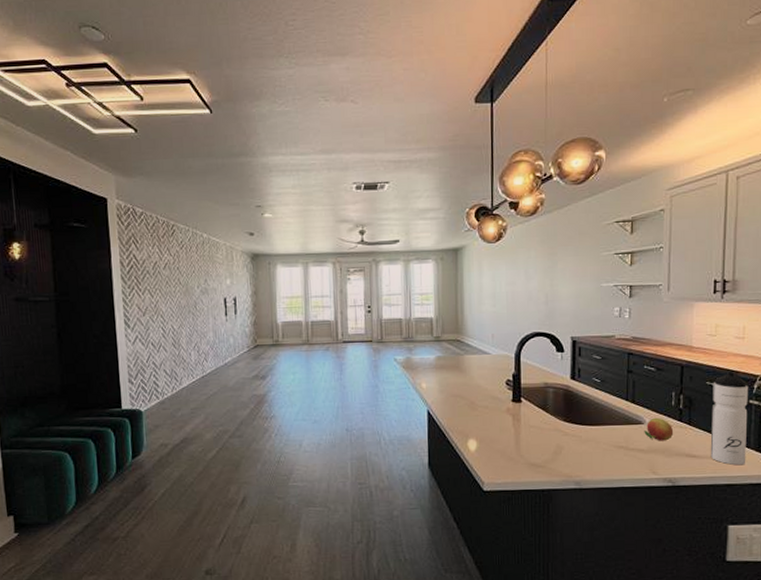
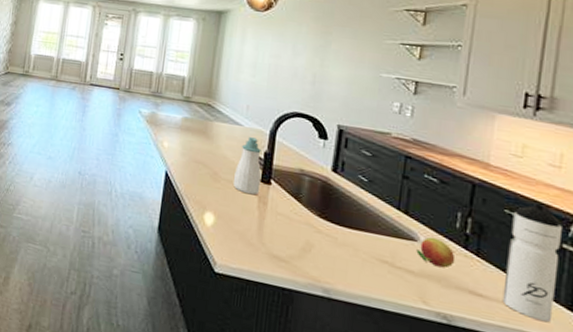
soap bottle: none [489,363,513,415] -> present [234,137,262,196]

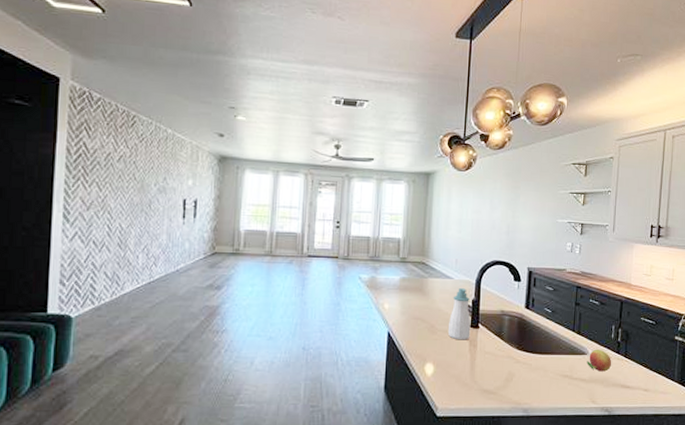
water bottle: present [502,203,562,323] -> none [641,310,675,397]

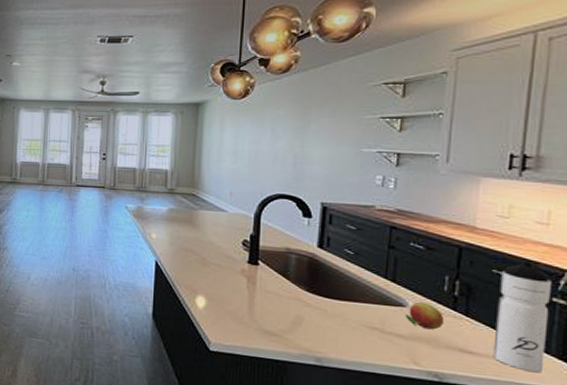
soap bottle: present [448,288,471,340] -> none [222,222,249,277]
water bottle: none [641,310,675,397] -> present [493,261,551,373]

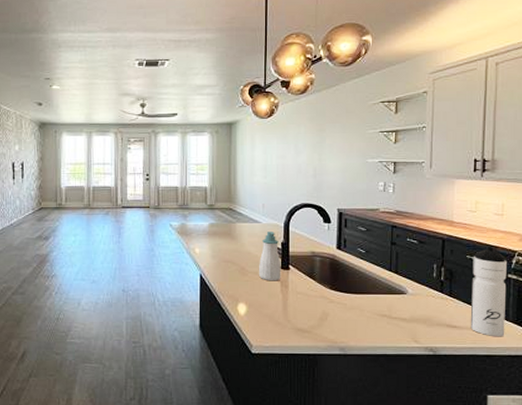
soap bottle: none [222,222,249,277] -> present [259,232,281,281]
fruit: present [405,301,445,330] -> none [406,288,435,311]

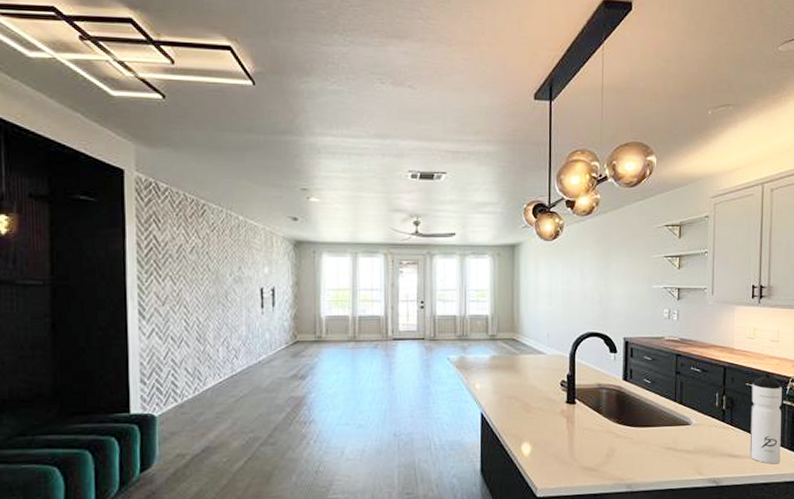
soap bottle: present [259,232,281,281] -> none [544,363,567,418]

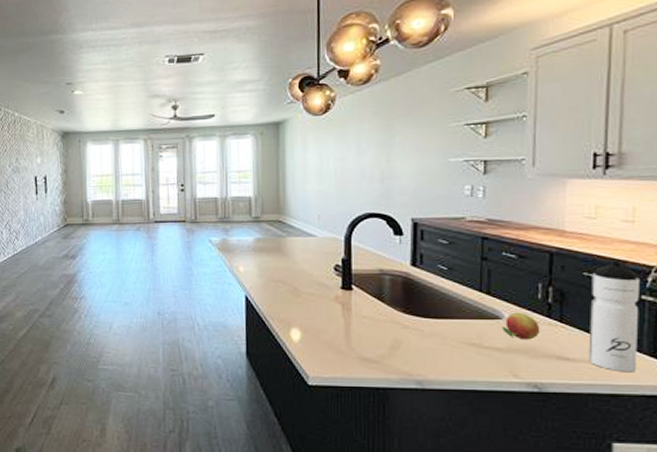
fruit: none [691,418,718,442] -> present [502,312,540,340]

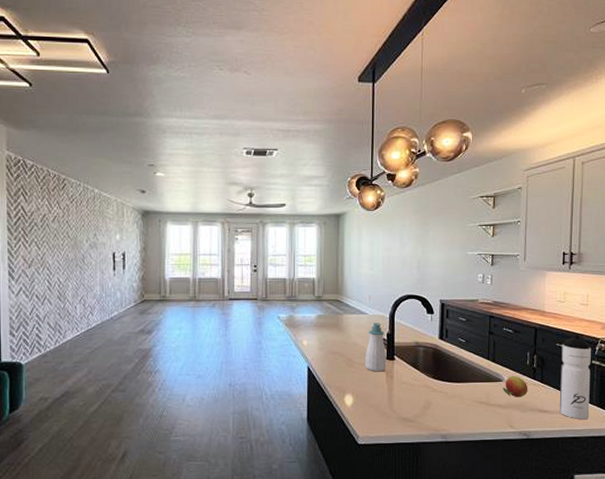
soap bottle: none [315,246,342,304] -> present [365,323,387,372]

